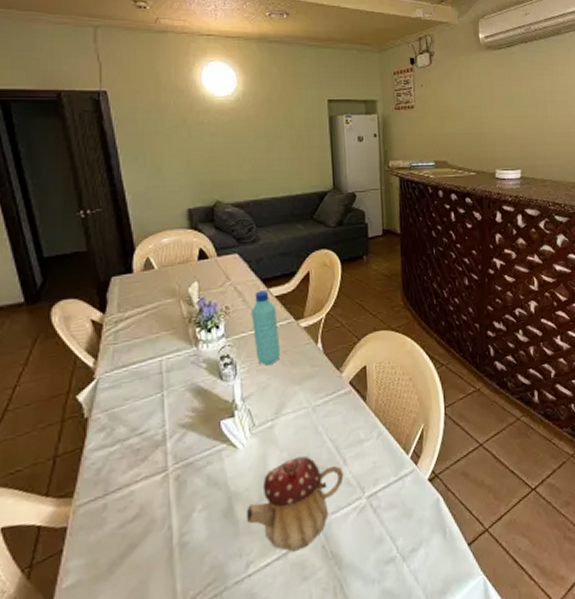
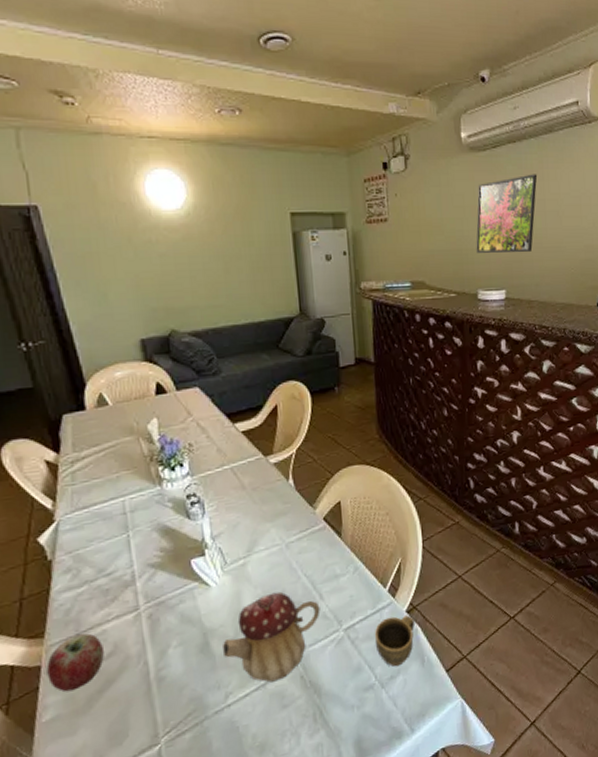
apple: none [72,494,130,556] -> present [46,633,104,692]
water bottle: present [251,290,281,366] -> none [216,426,250,504]
cup: none [396,484,437,539] -> present [374,615,416,667]
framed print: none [493,69,548,137] -> present [476,174,538,253]

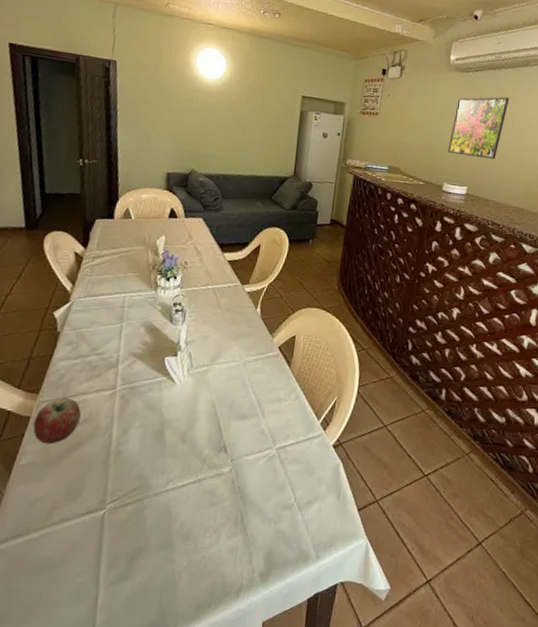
teapot: present [223,591,320,683] -> none [173,401,261,480]
cup: present [374,615,416,667] -> none [301,447,339,494]

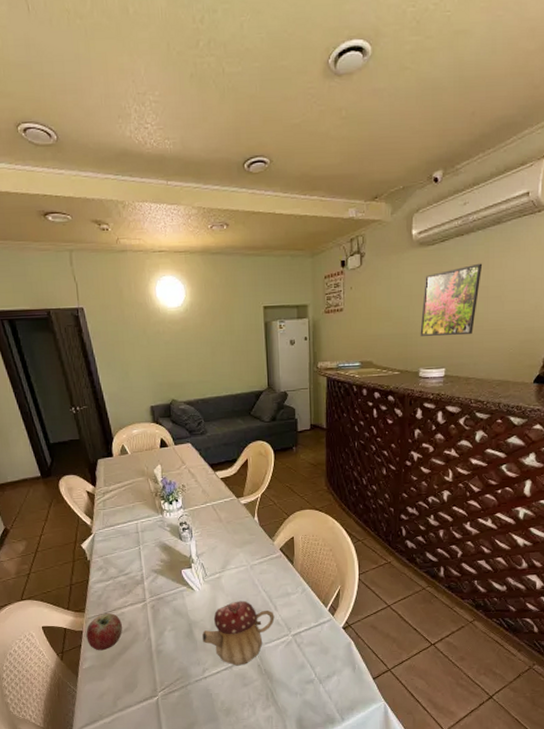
teapot: none [173,401,261,480] -> present [202,600,275,666]

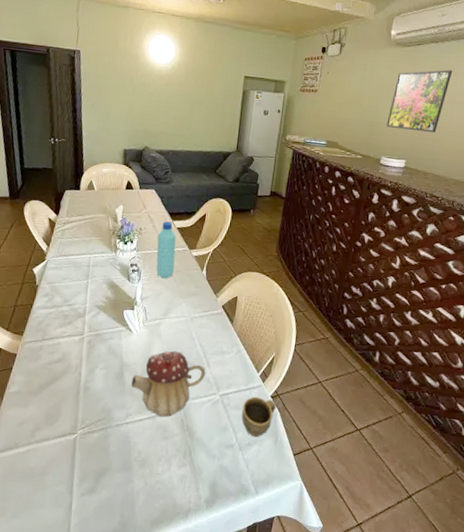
apple: present [86,612,122,651] -> none [19,339,56,378]
water bottle: none [202,473,226,532] -> present [156,221,176,279]
cup: none [316,630,350,669] -> present [242,396,277,438]

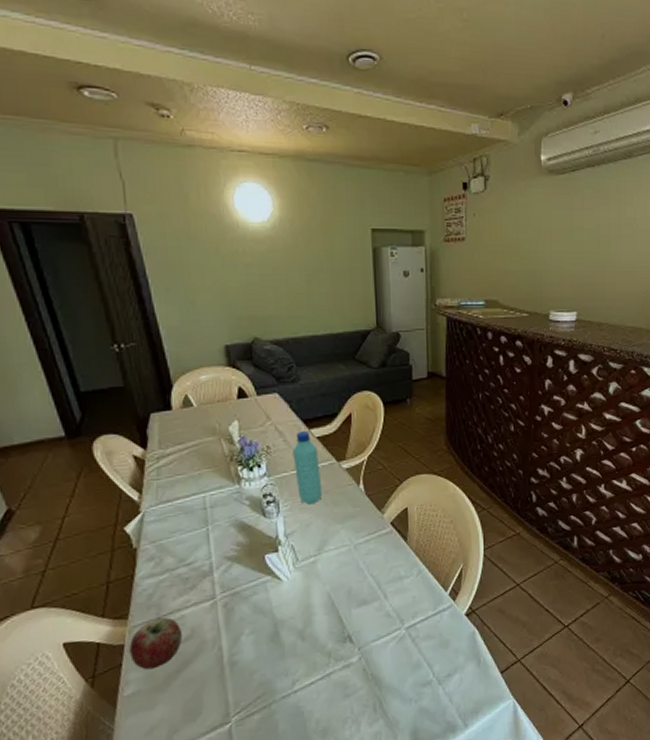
apple: none [19,339,56,378] -> present [129,617,182,670]
teapot: present [131,350,206,417] -> none [292,589,384,673]
cup: present [242,396,277,438] -> none [434,618,474,666]
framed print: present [386,69,453,133] -> none [550,198,614,276]

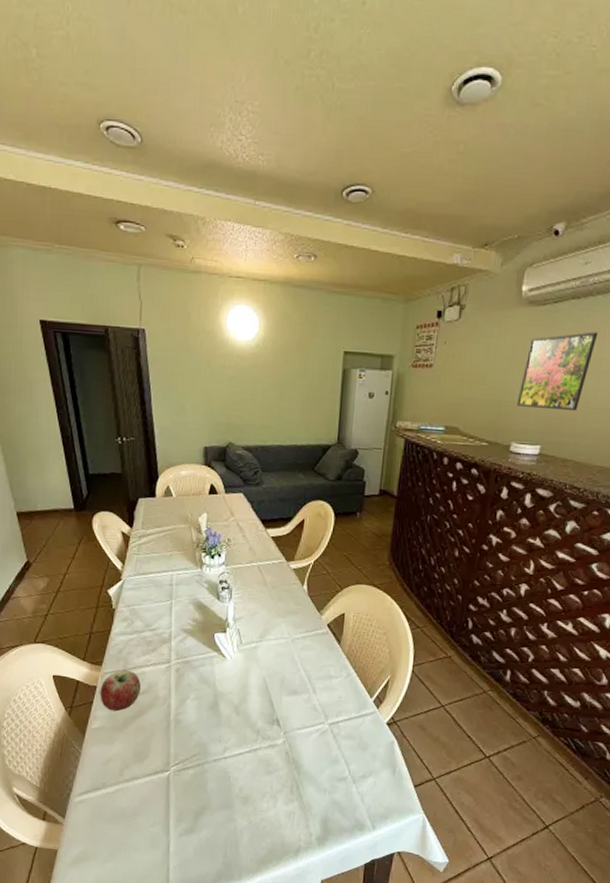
water bottle: present [292,431,323,505] -> none [248,530,271,596]
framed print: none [550,198,614,276] -> present [517,332,598,412]

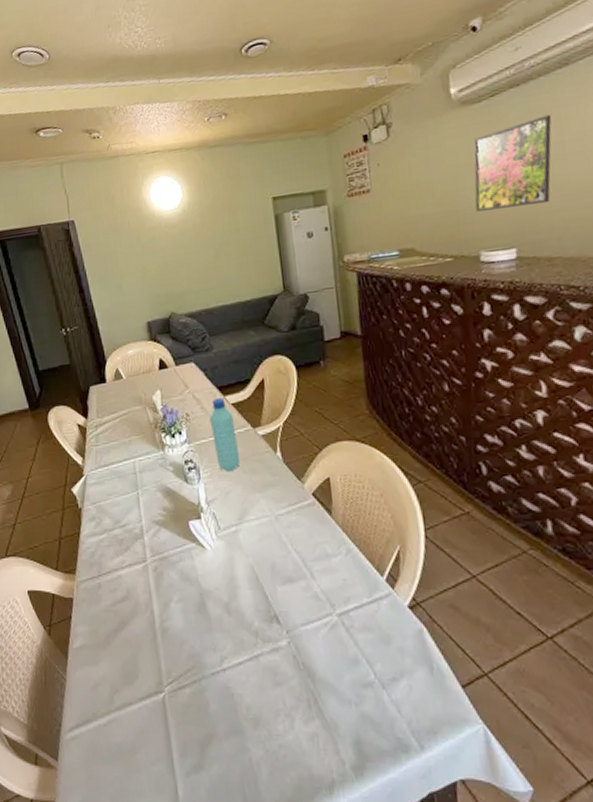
apple: present [100,669,141,712] -> none [77,575,119,625]
water bottle: none [248,530,271,596] -> present [209,398,241,472]

